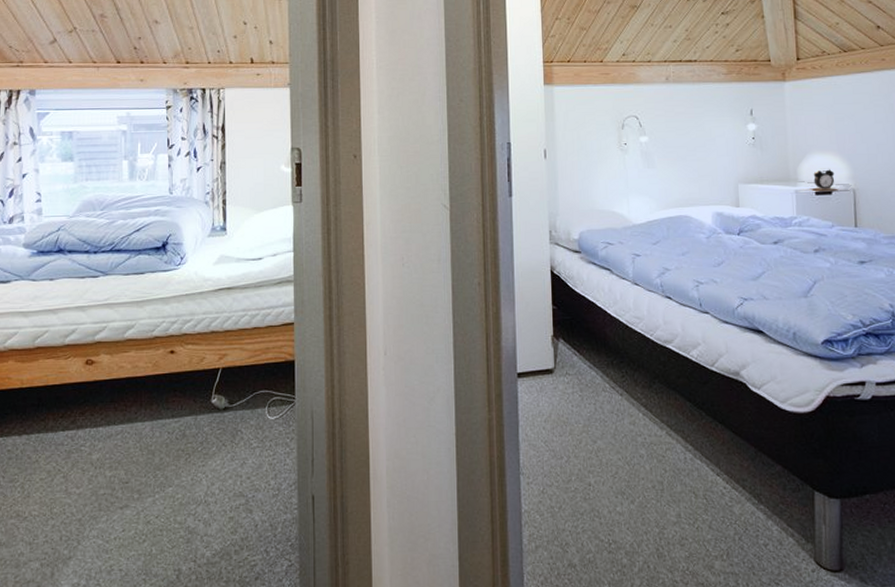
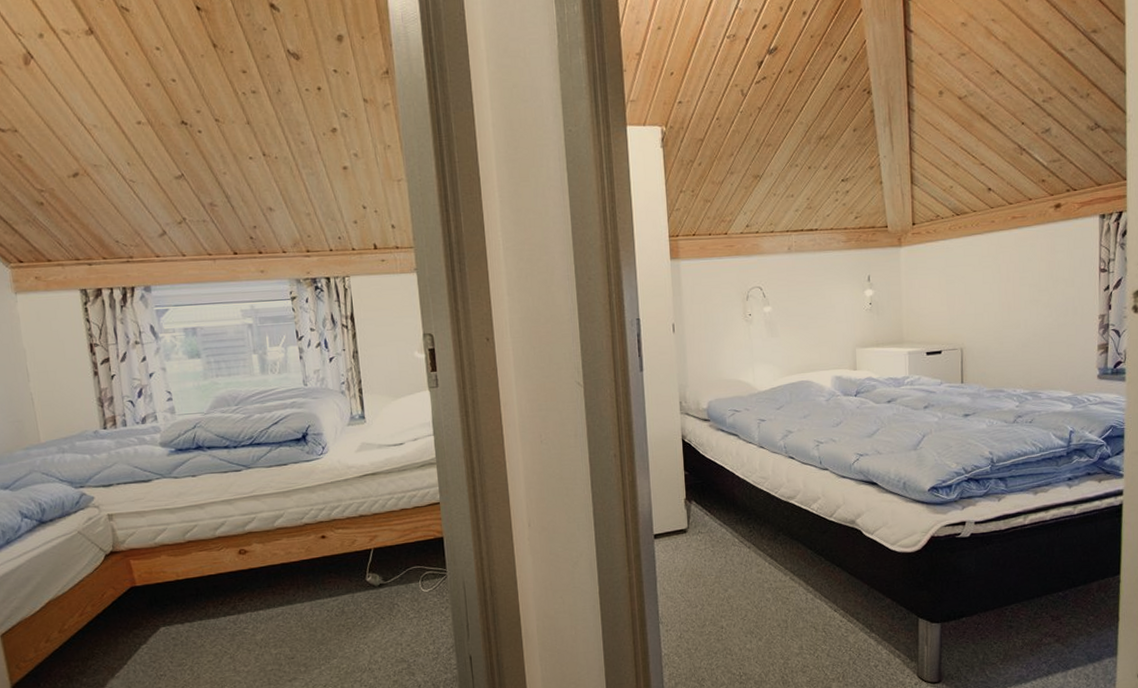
alarm clock: present [813,168,838,192] -> none [924,329,947,352]

